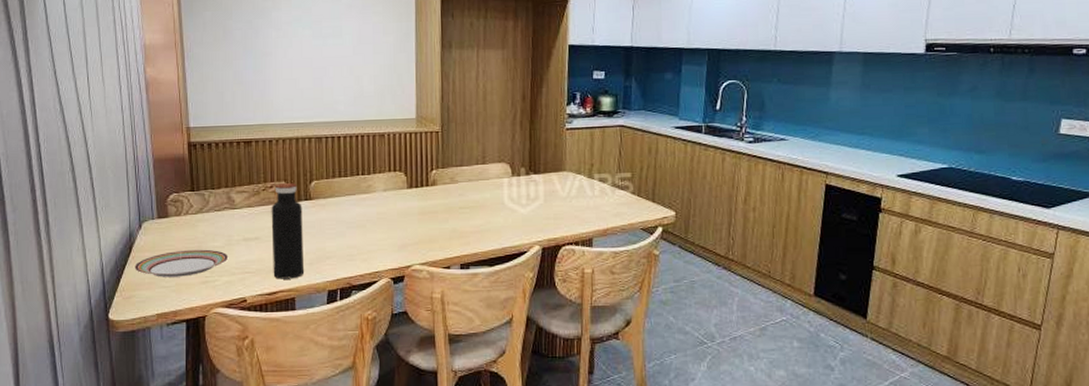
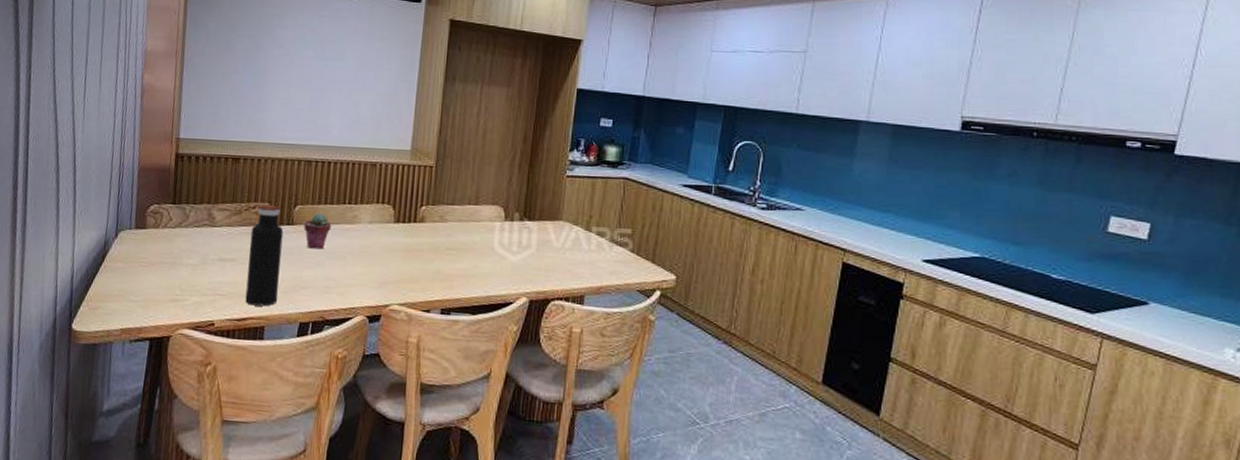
plate: present [134,249,229,277] -> none [104,264,202,293]
potted succulent: none [321,187,348,221] -> present [303,213,332,249]

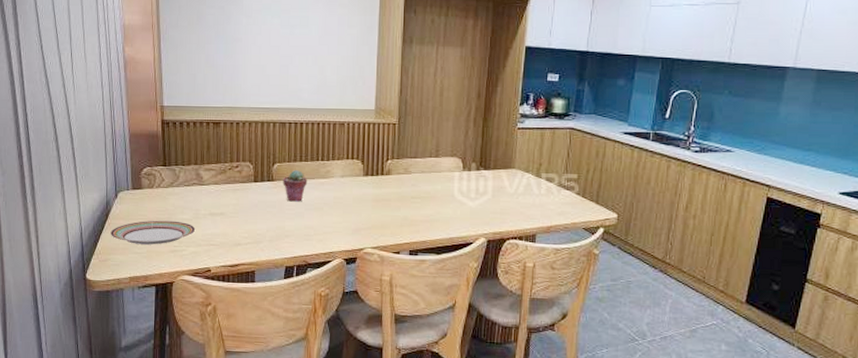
plate: none [104,264,202,293] -> present [110,220,196,245]
water bottle: present [245,205,284,307] -> none [235,164,265,254]

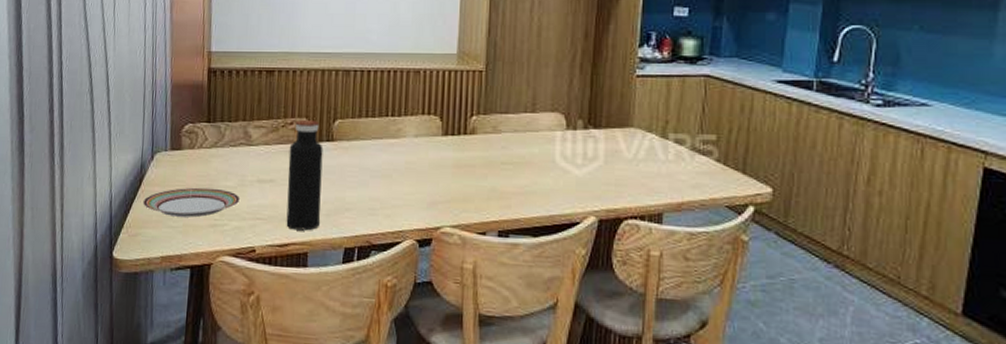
water bottle: none [235,164,265,254] -> present [286,120,323,231]
potted succulent: present [283,170,308,202] -> none [344,128,374,167]

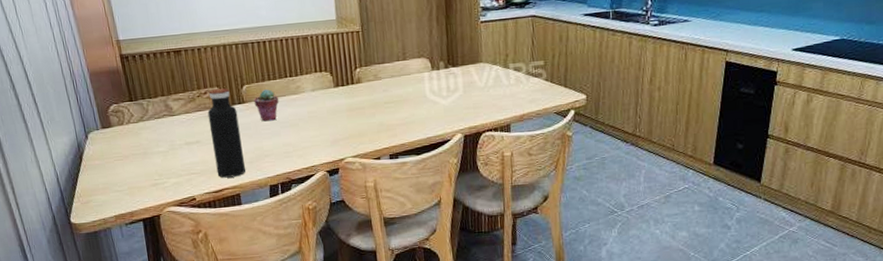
plate: present [143,187,241,218] -> none [87,154,174,183]
potted succulent: none [344,128,374,167] -> present [253,89,279,122]

